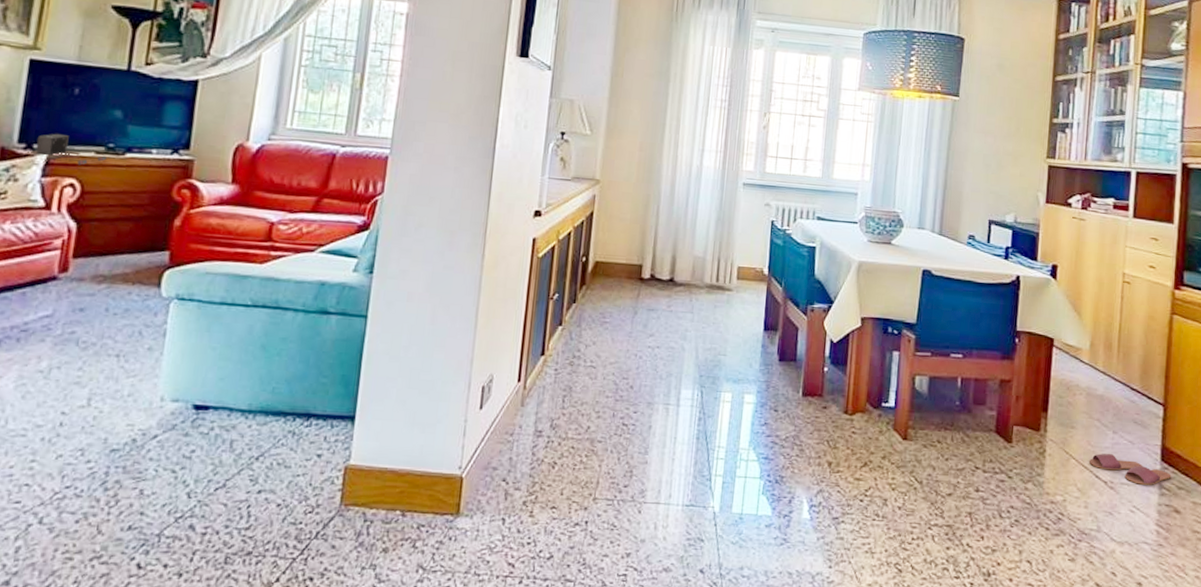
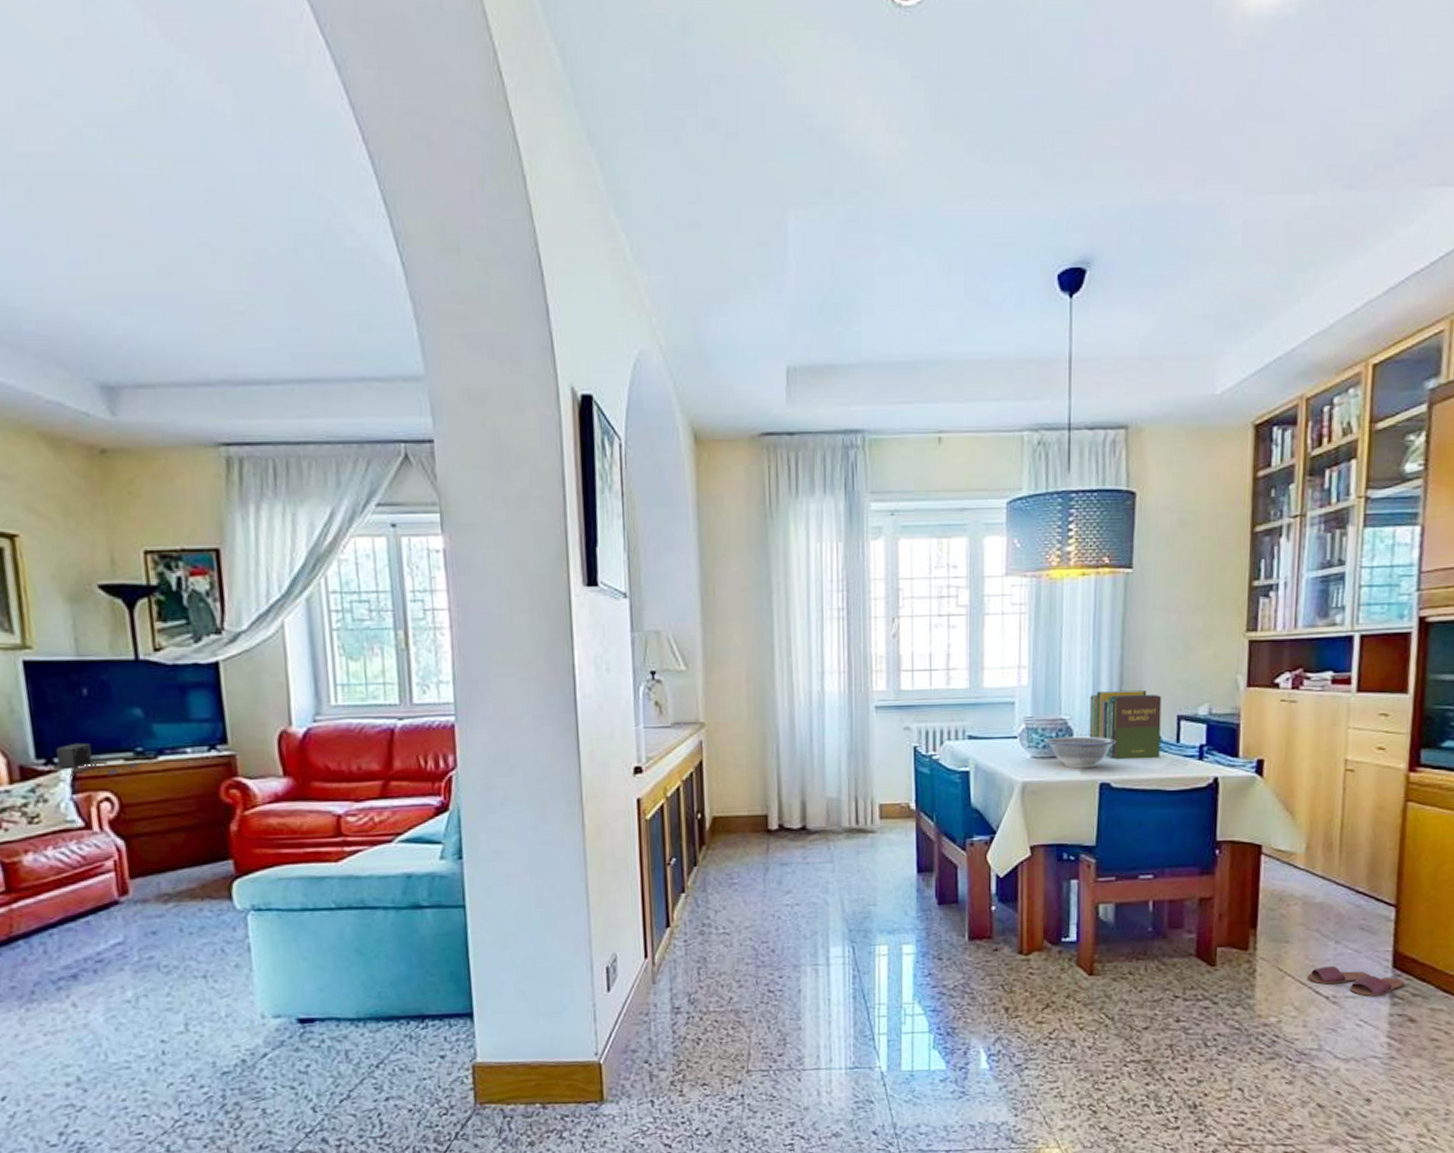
bowl: none [880,226,939,256] -> present [1045,736,1117,769]
books: none [916,192,977,255] -> present [1089,689,1162,760]

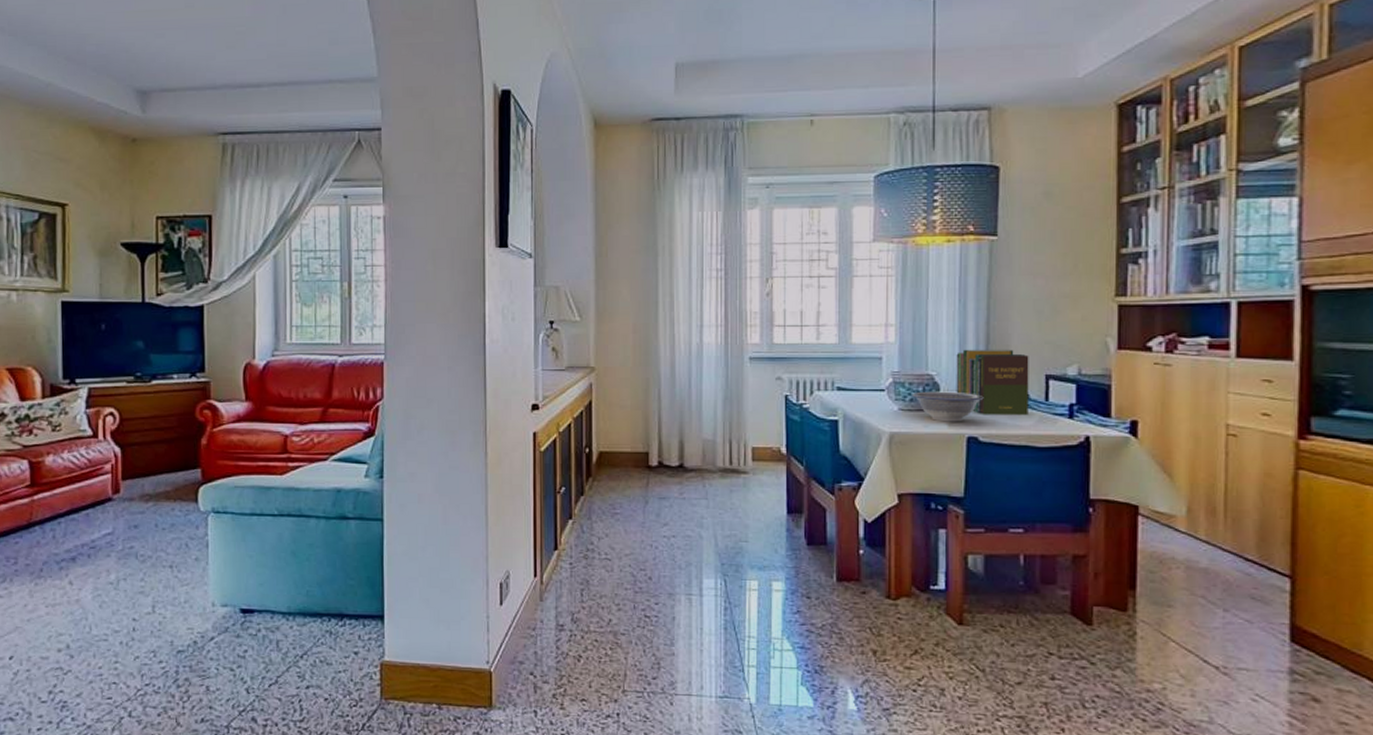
game console: present [41,742,139,776] -> none [66,367,137,395]
slippers: present [1308,965,1405,996] -> none [1194,634,1306,670]

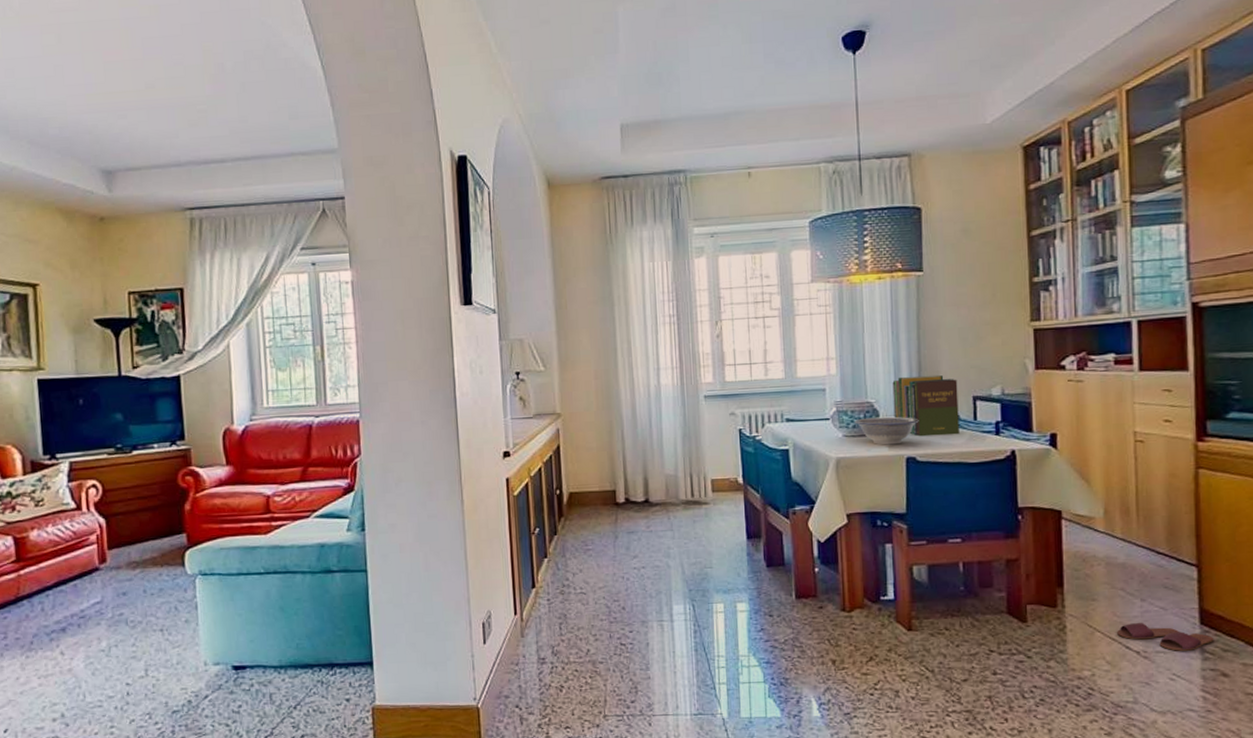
slippers: none [1194,634,1306,670] -> present [1117,622,1214,651]

